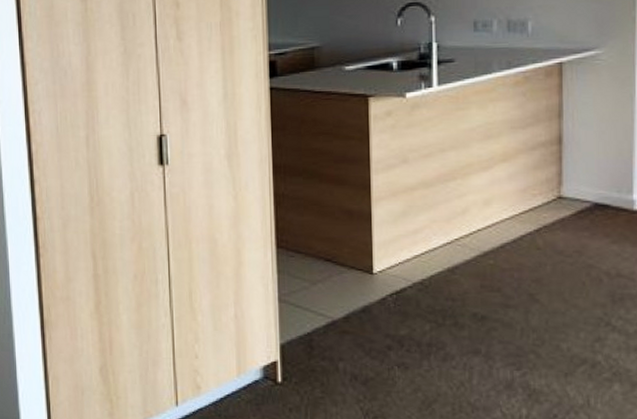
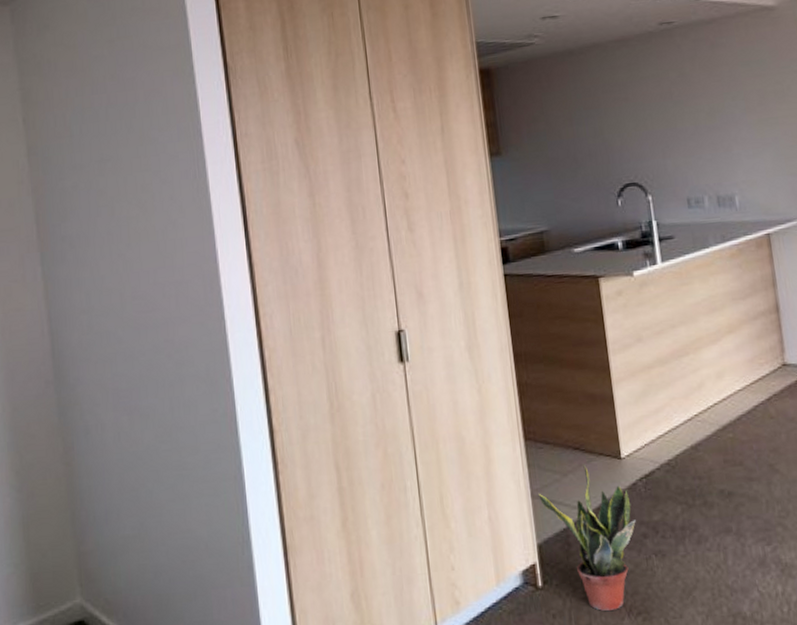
potted plant: none [285,276,382,412] -> present [538,465,636,611]

